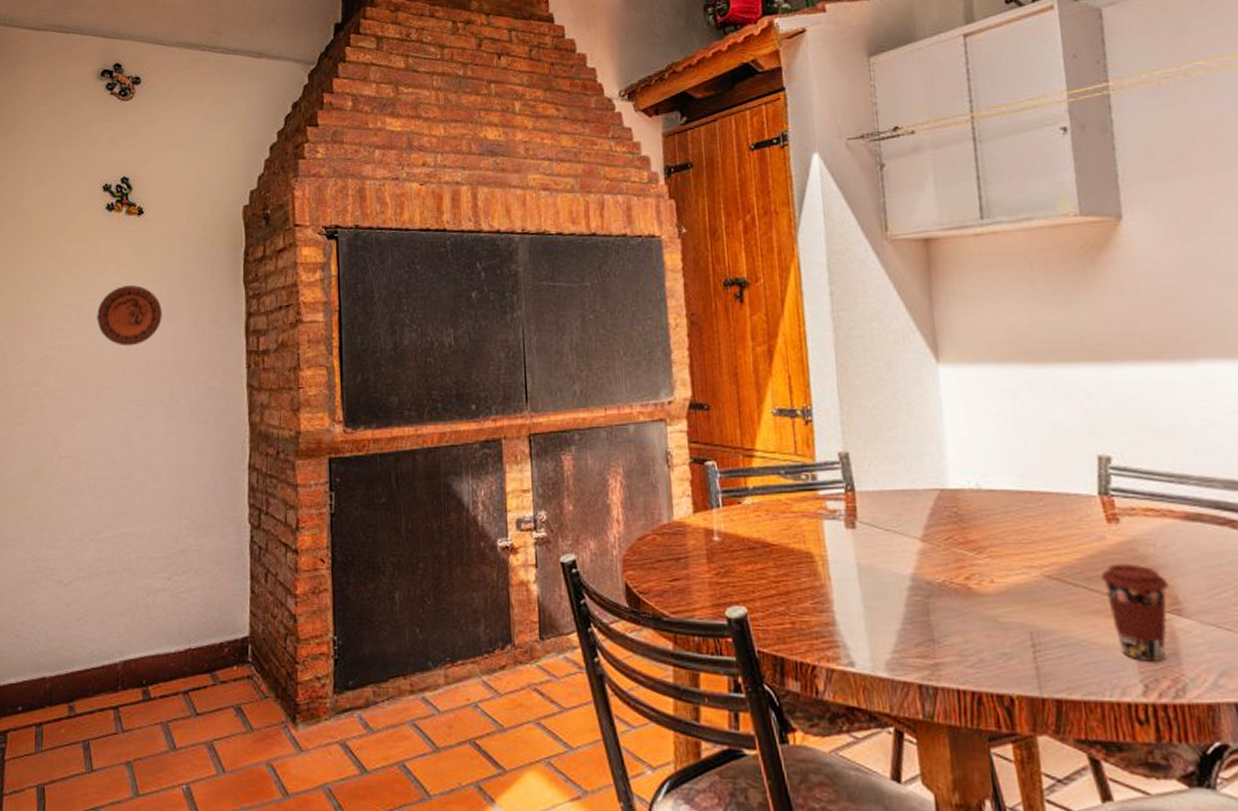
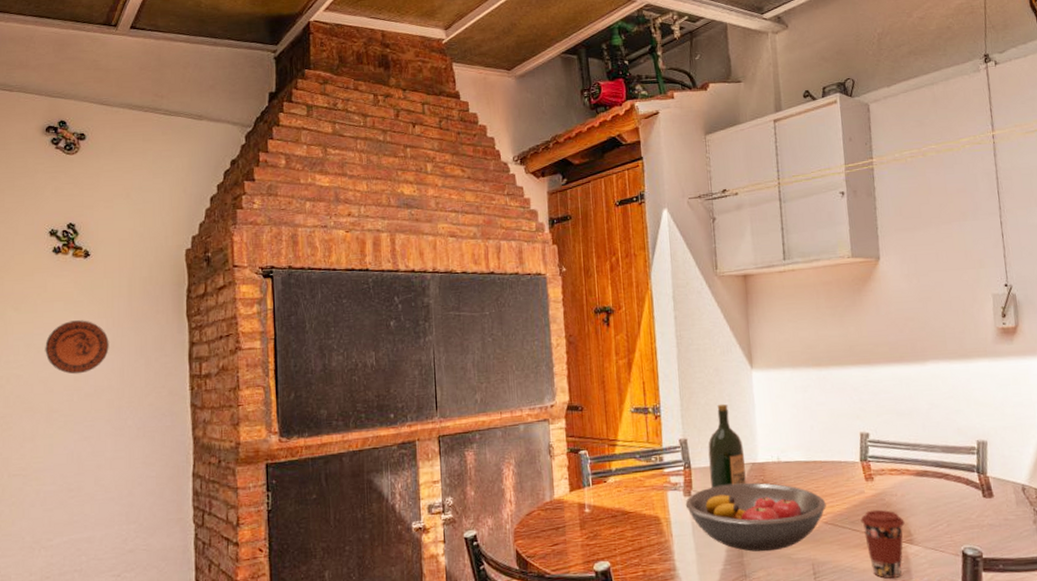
fruit bowl: none [847,515,1049,610] -> present [685,482,826,552]
wine bottle: none [878,408,932,519] -> present [708,403,746,488]

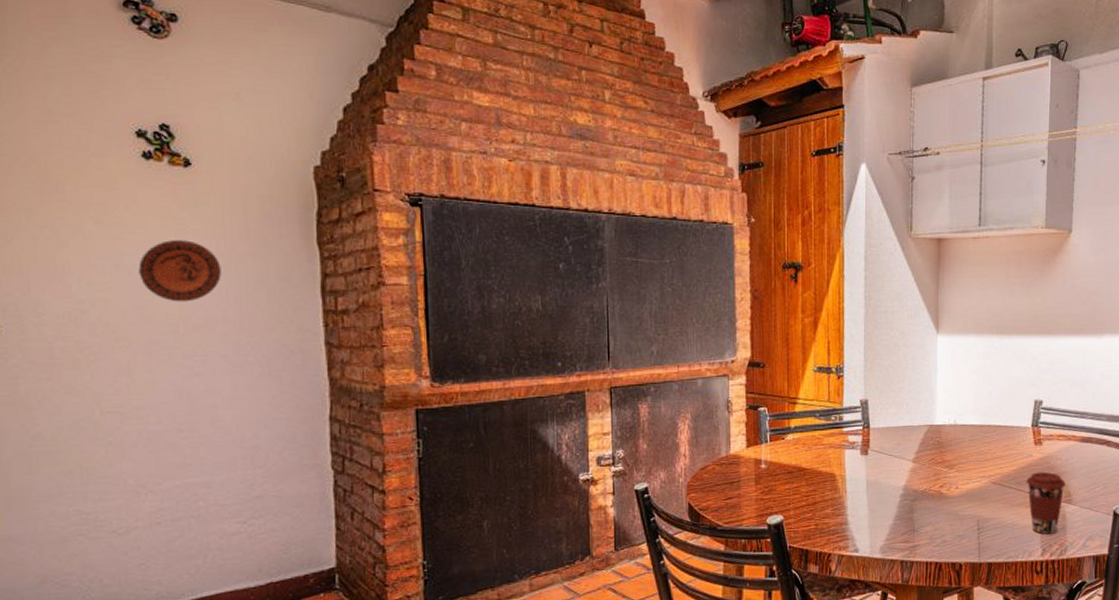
fruit bowl: present [685,482,826,552] -> none [861,443,996,509]
wine bottle: present [708,403,746,488] -> none [888,366,923,447]

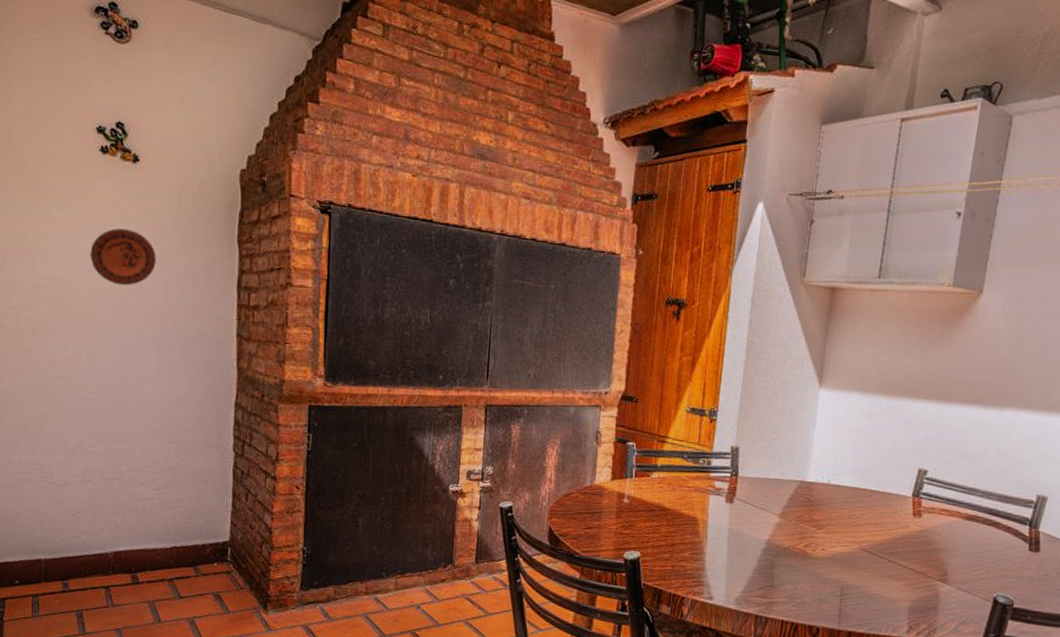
coffee cup: present [1026,472,1066,534] -> none [899,545,943,612]

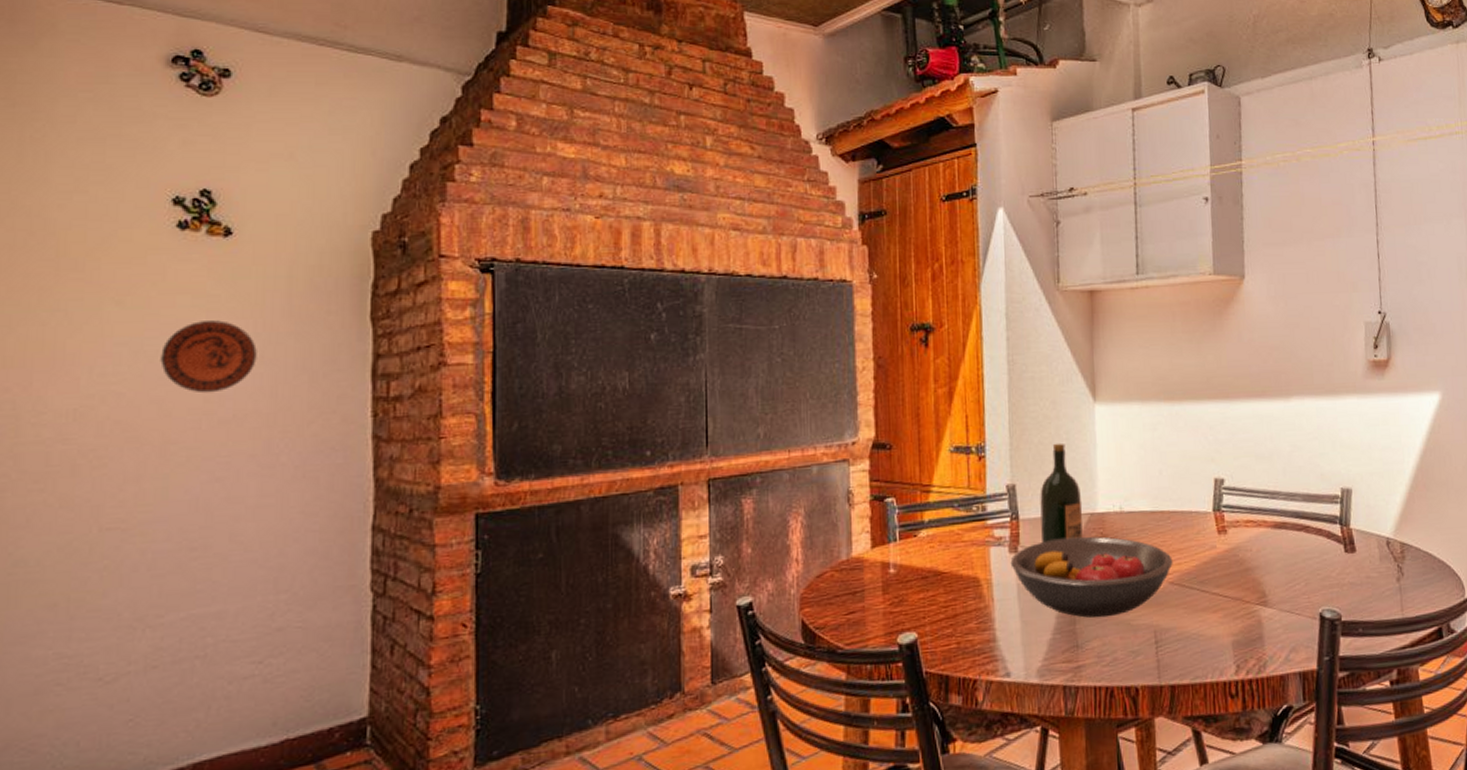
fruit bowl: none [725,497,868,568] -> present [1010,536,1173,618]
wine bottle: none [755,417,796,500] -> present [1040,443,1083,543]

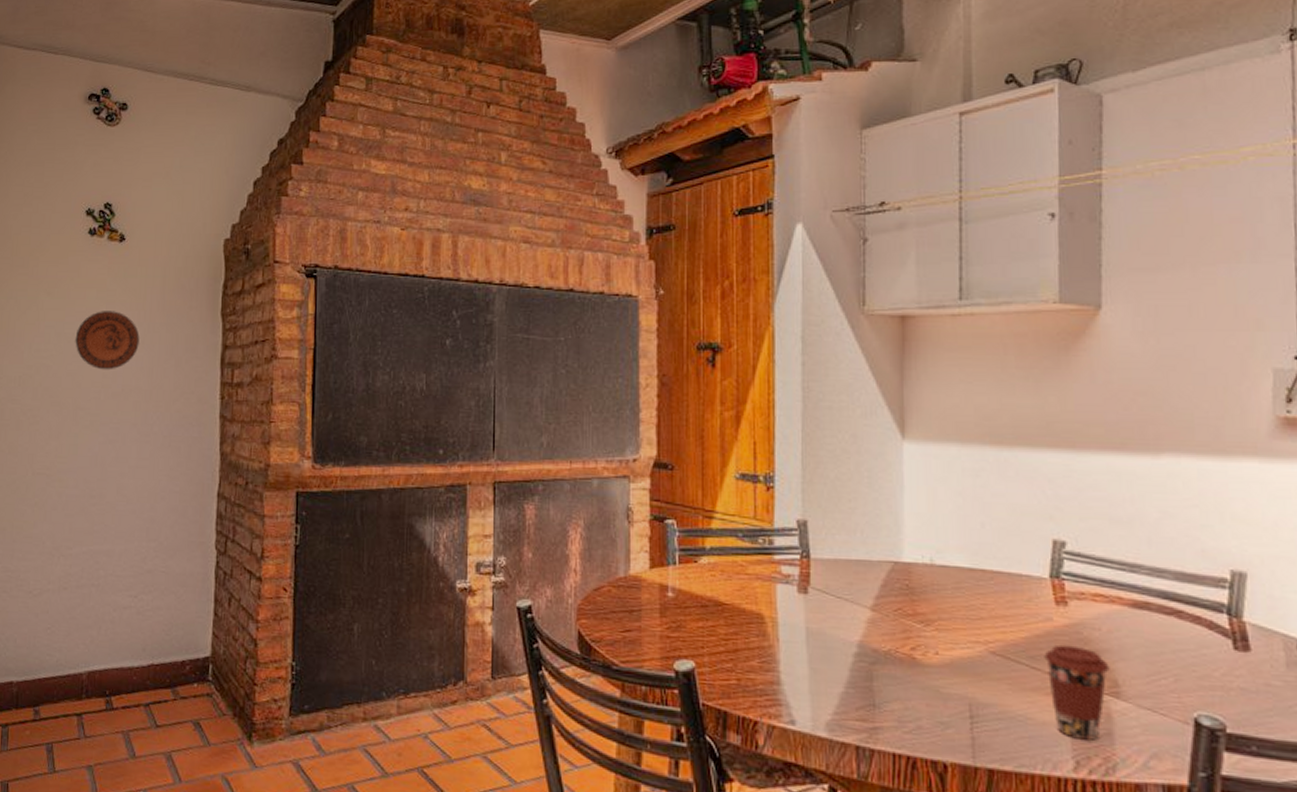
fruit bowl: present [1010,536,1173,618] -> none [799,584,995,680]
wine bottle: present [1040,443,1083,543] -> none [835,480,885,588]
coffee cup: none [1210,567,1259,647] -> present [1044,644,1110,740]

